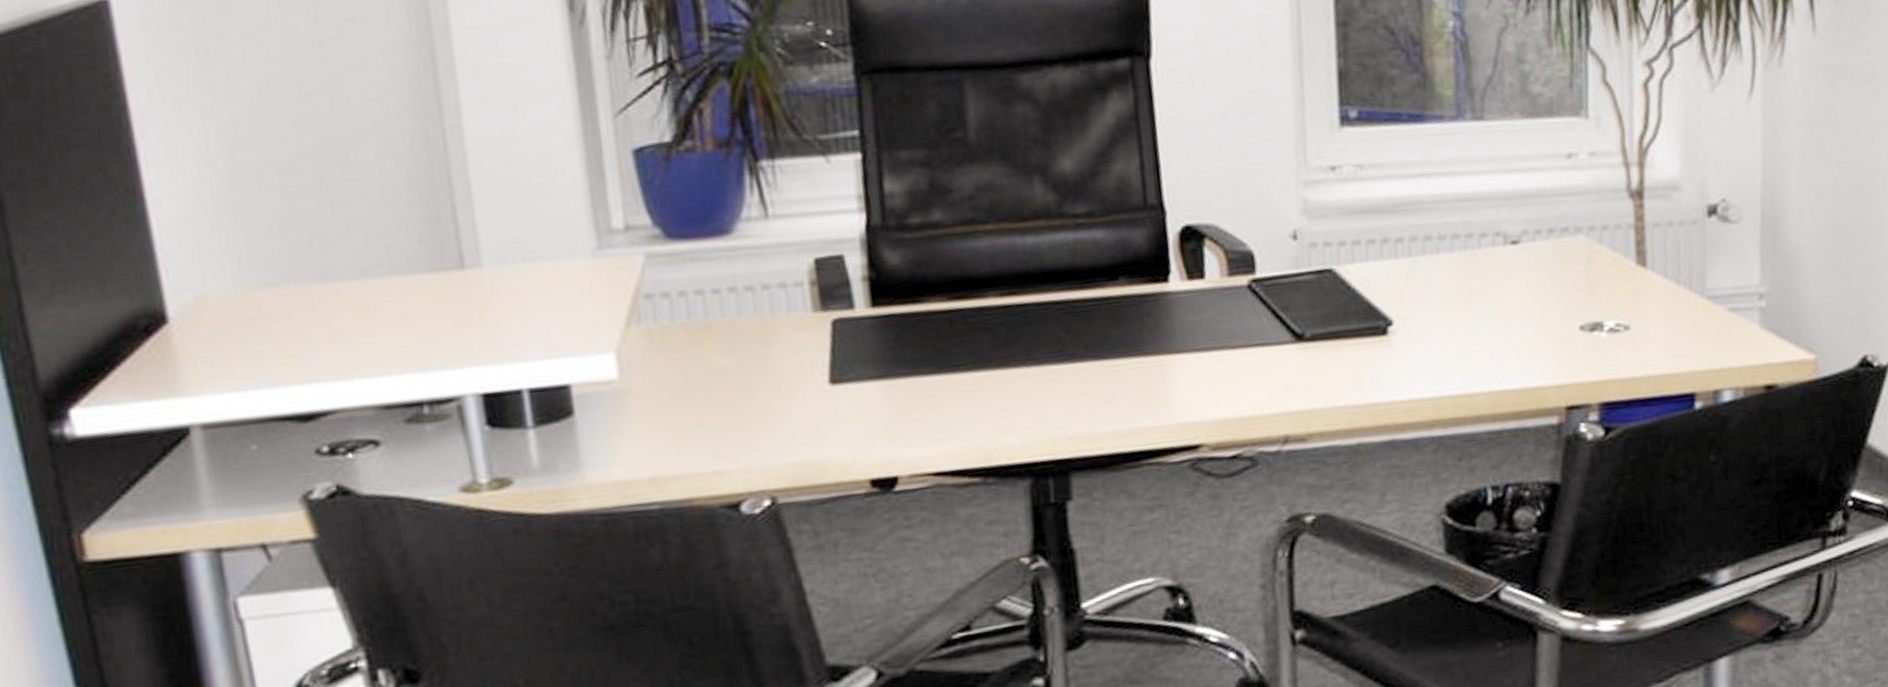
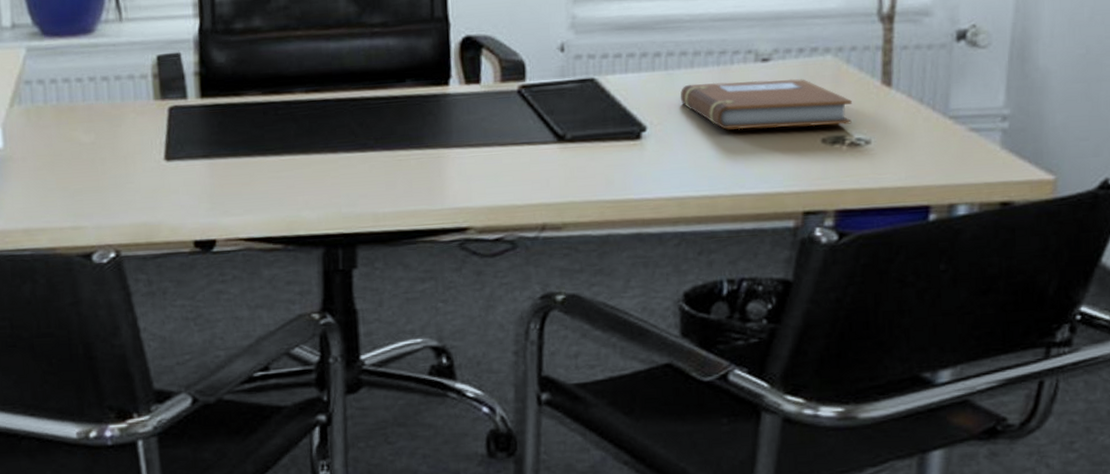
notebook: none [1427,261,1609,320] -> present [680,78,853,130]

